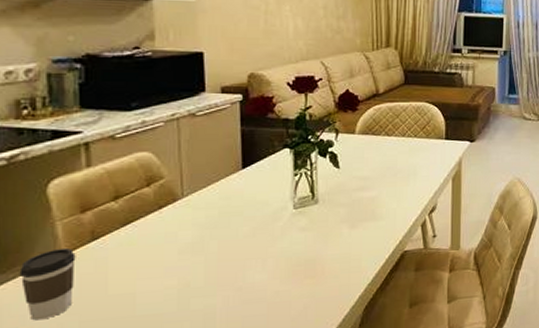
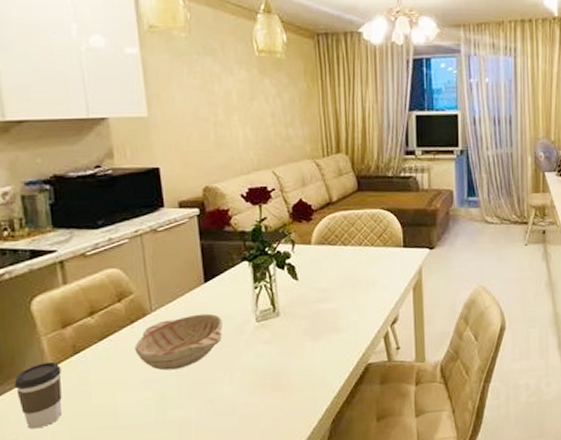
decorative bowl: none [161,200,259,258] -> present [135,313,224,371]

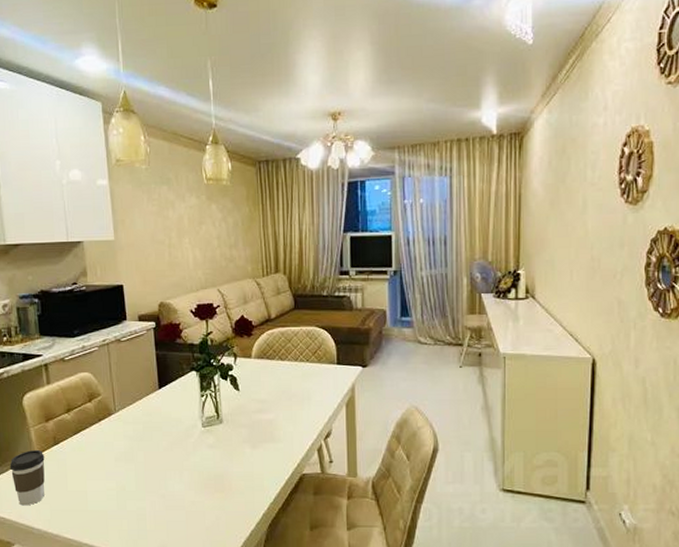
decorative bowl: present [135,313,224,371] -> none [102,417,175,465]

